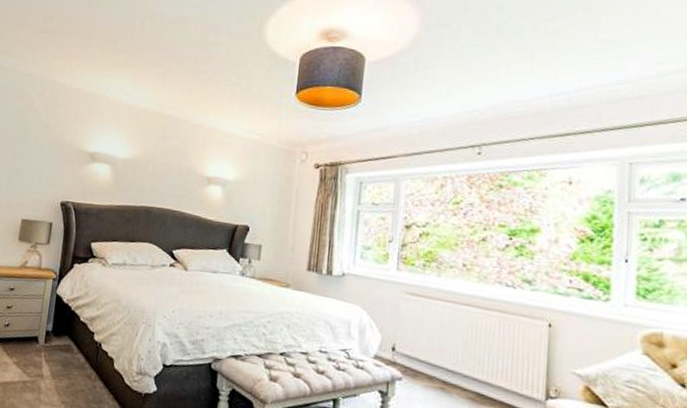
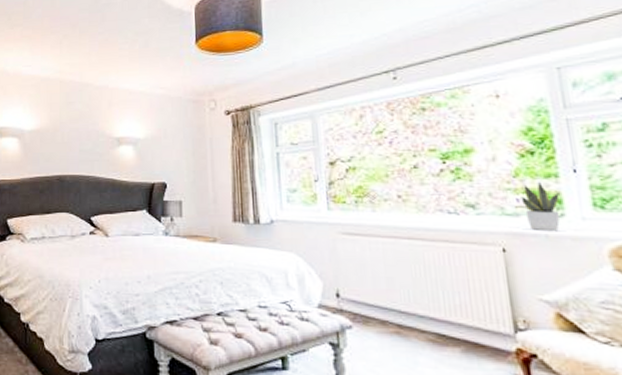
potted plant: none [574,266,608,314] -> present [521,181,560,232]

